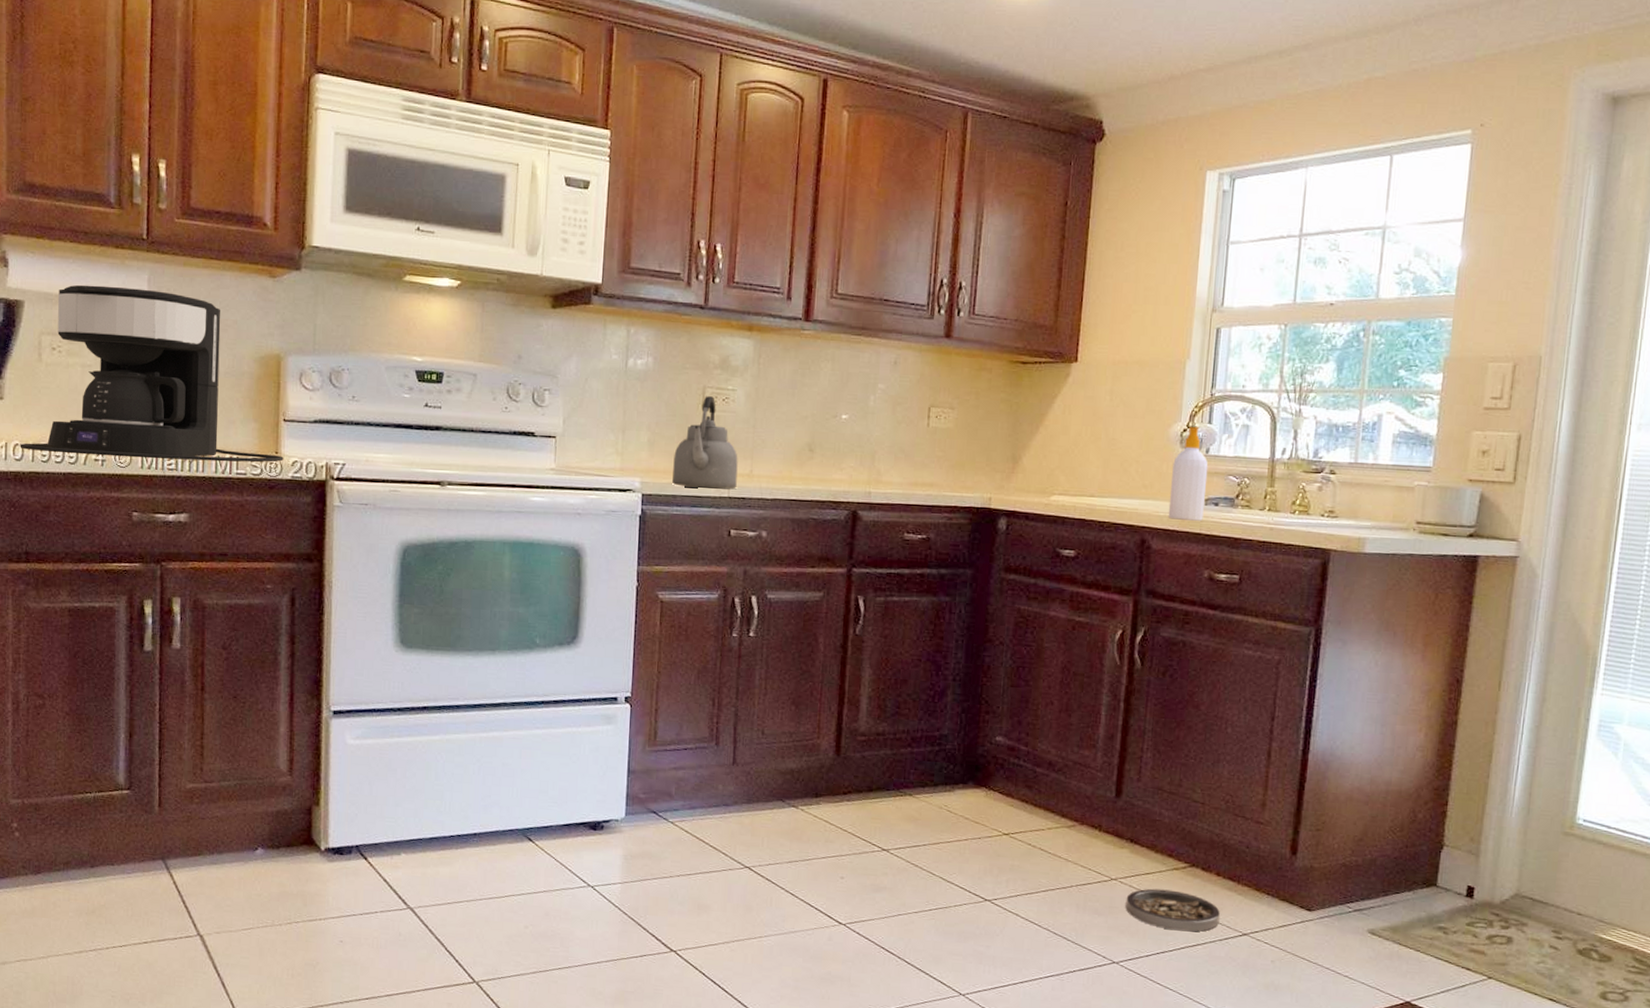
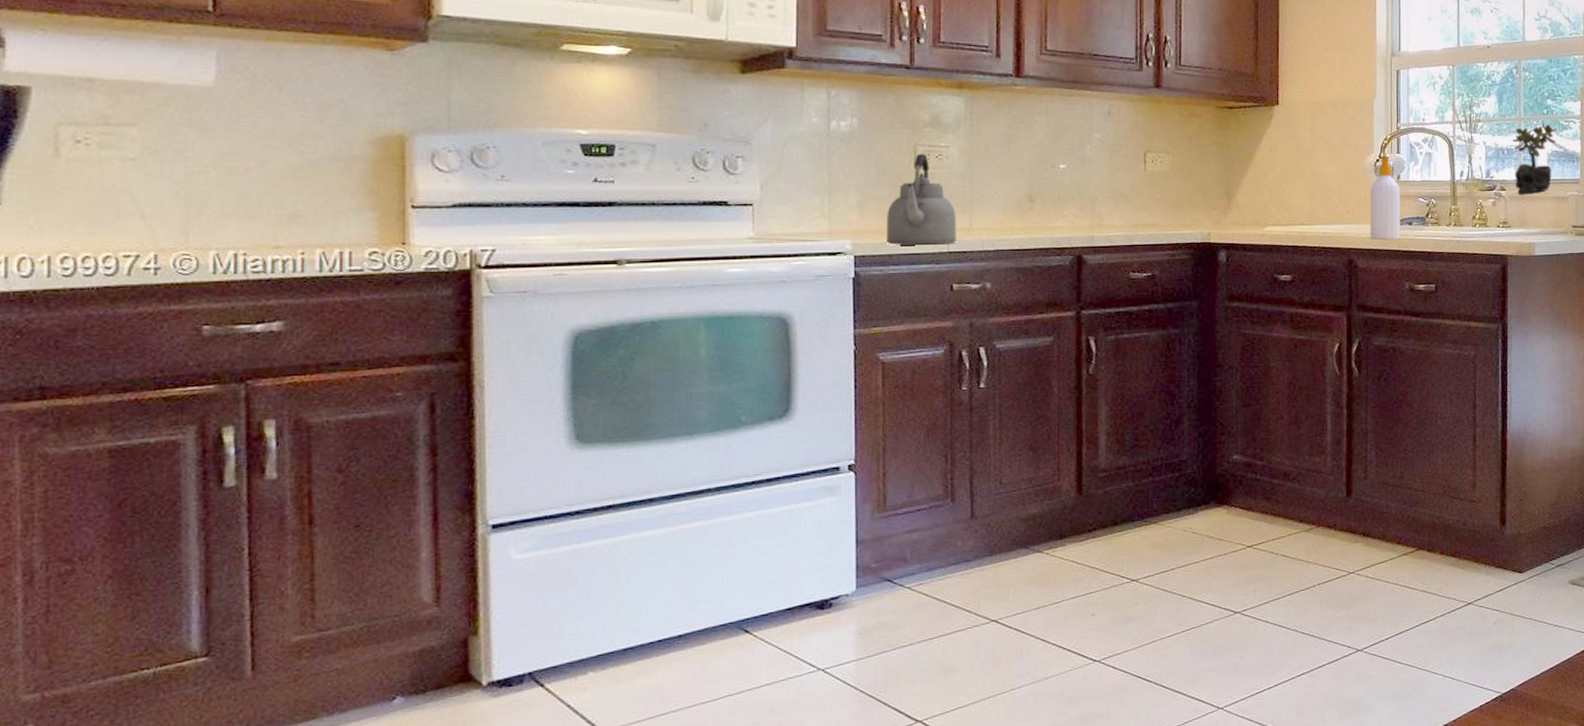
coffee maker: present [20,284,284,463] -> none [28,65,413,264]
pet bowl: present [1125,888,1220,932] -> none [1364,574,1447,611]
succulent plant: none [1348,395,1409,480] -> present [1512,121,1557,194]

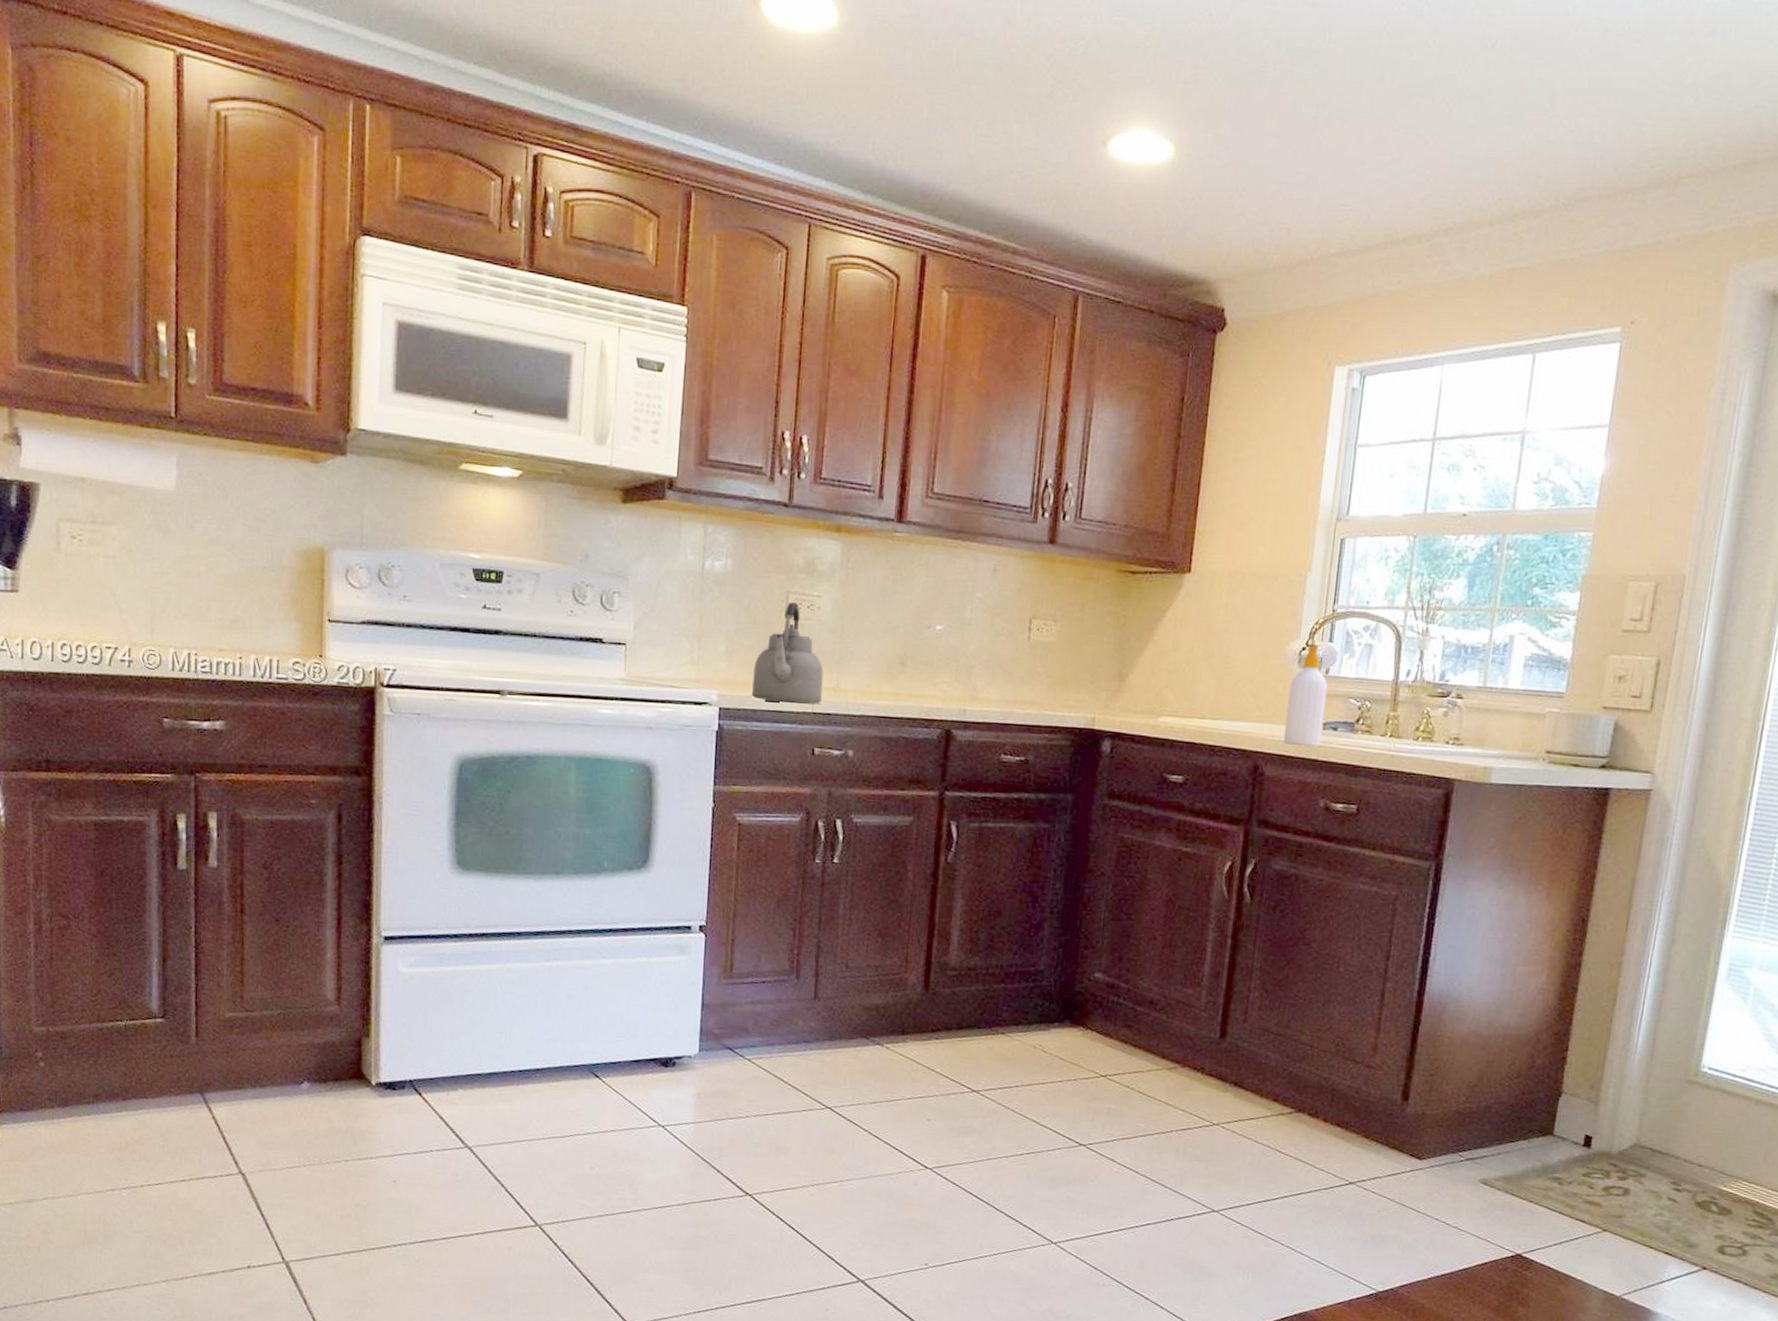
succulent plant: present [1512,121,1557,194] -> none [1476,614,1543,706]

